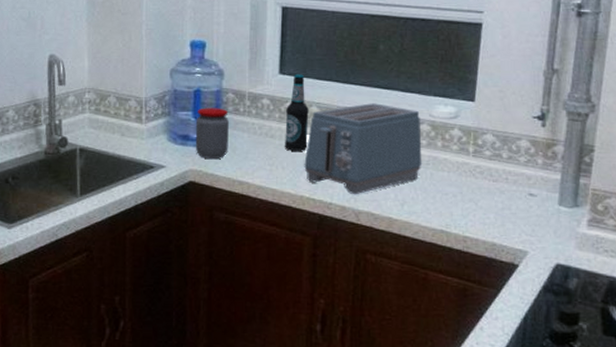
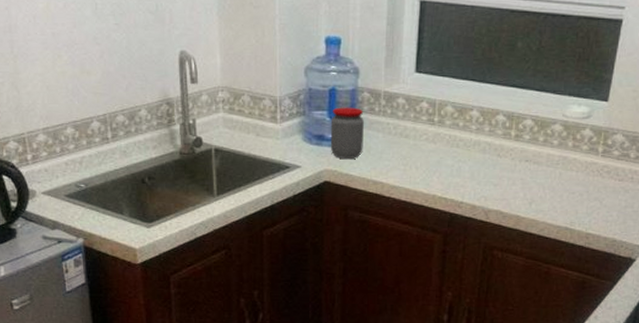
bottle: present [285,74,309,151] -> none [419,72,444,151]
toaster: present [304,103,422,195] -> none [437,103,553,194]

